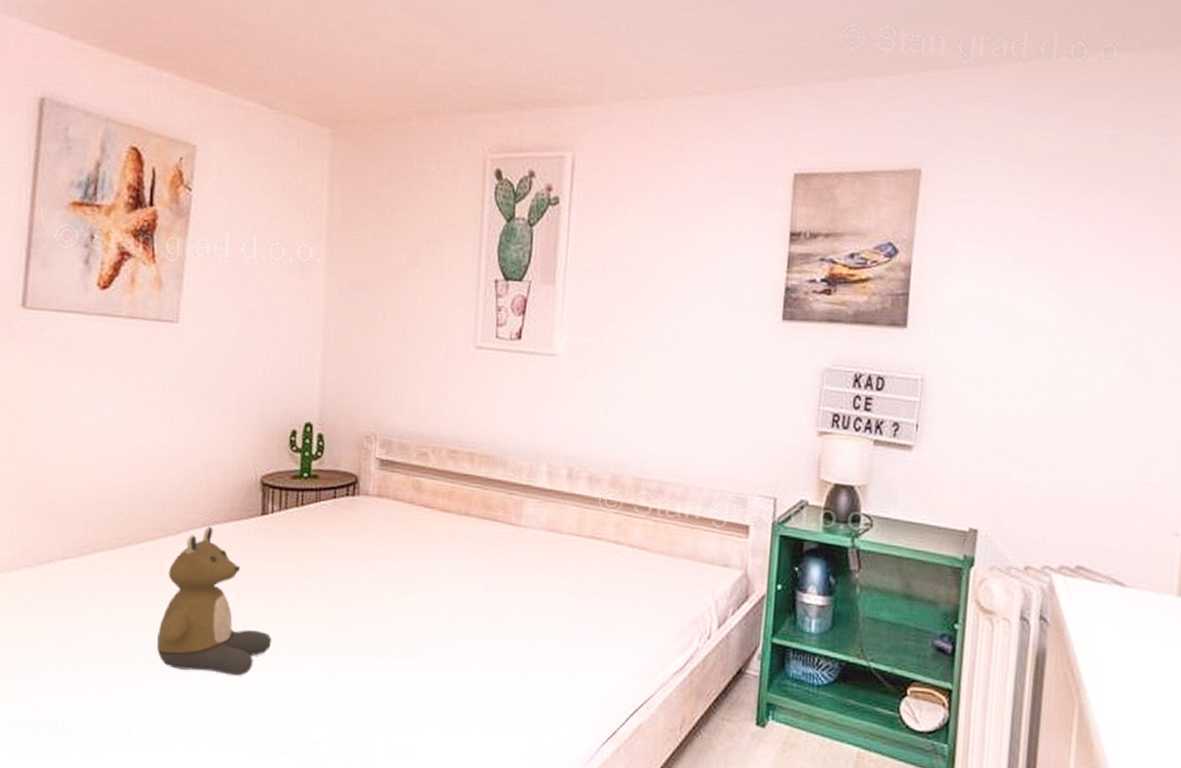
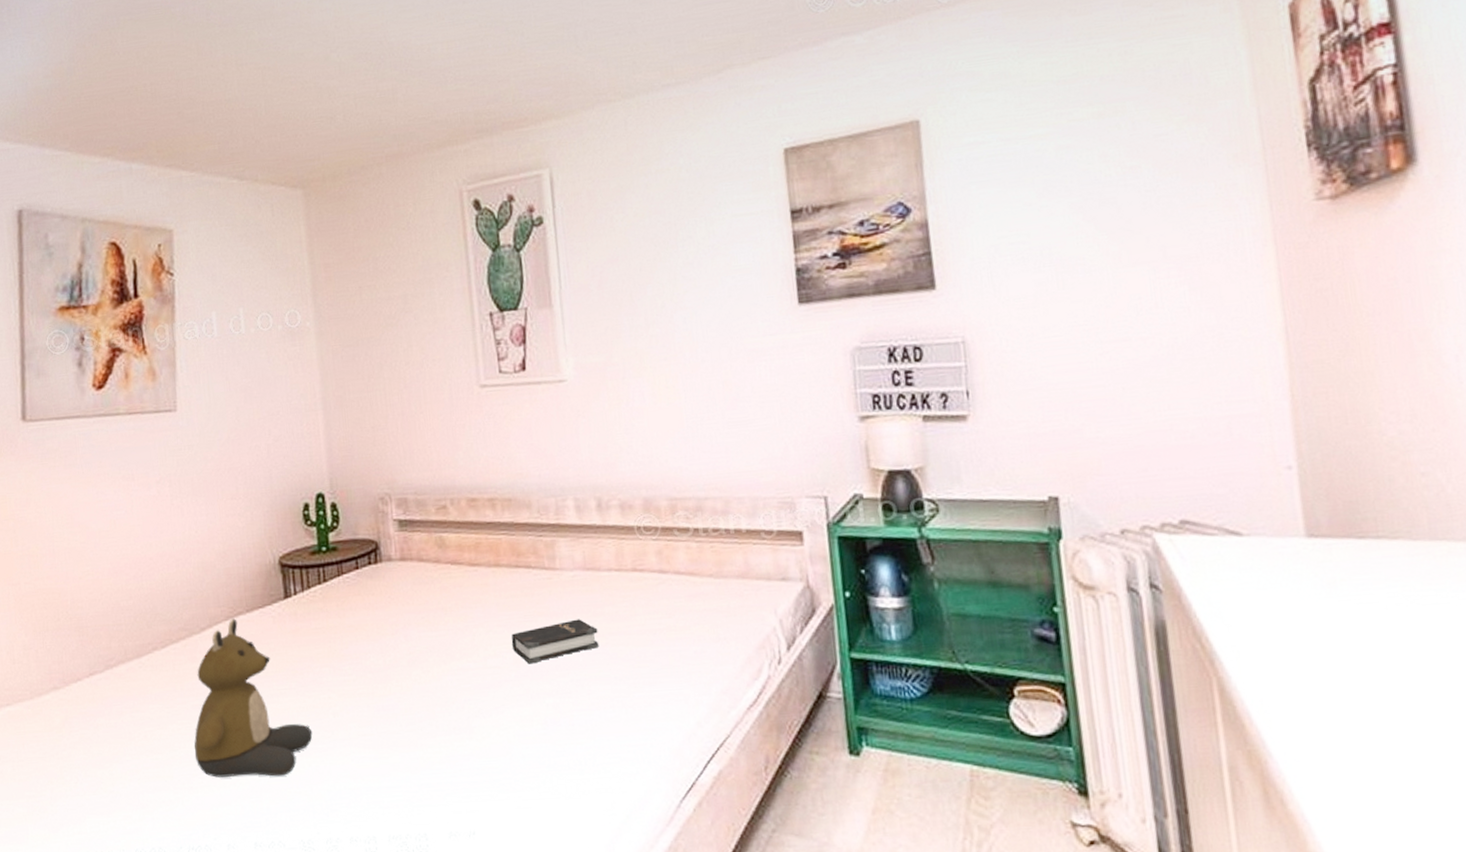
hardback book: none [469,573,551,608] -> present [511,619,600,664]

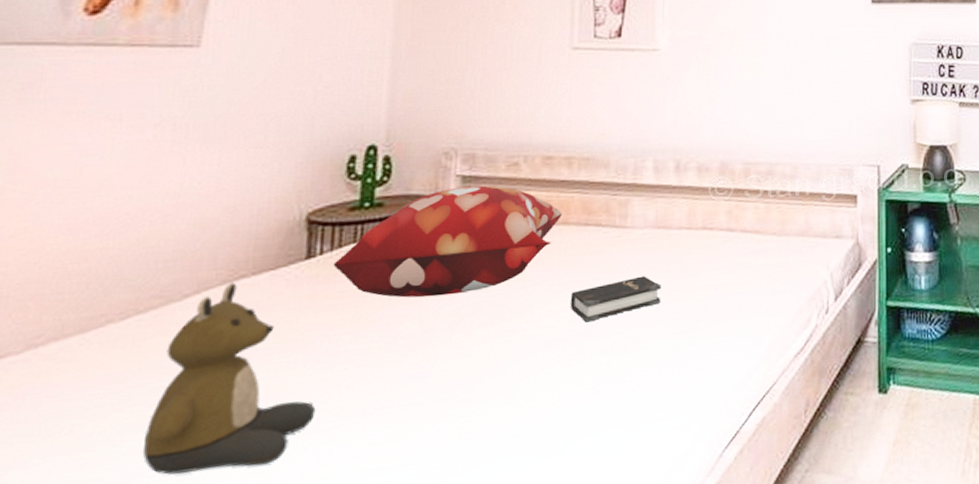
decorative pillow: none [306,529,493,636] -> present [333,185,562,298]

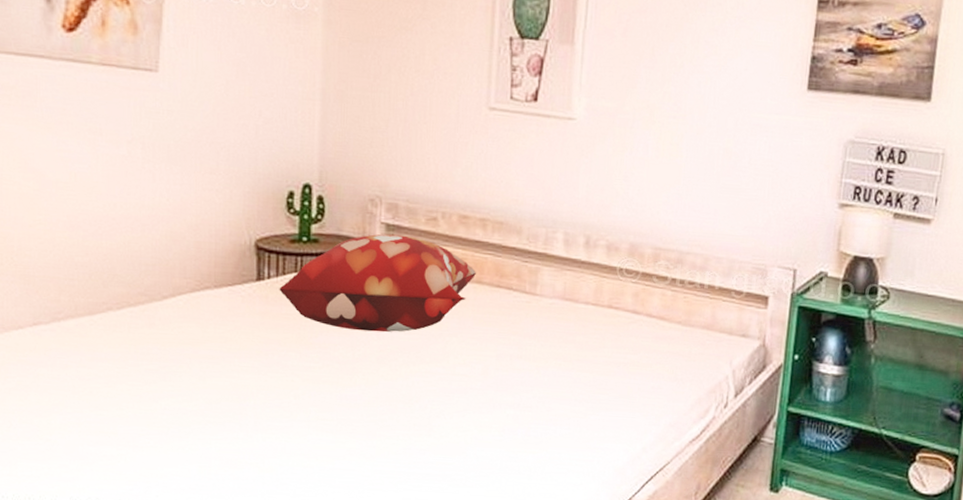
bear: present [143,282,316,475] -> none [144,292,271,447]
hardback book: present [570,276,662,323] -> none [482,342,567,377]

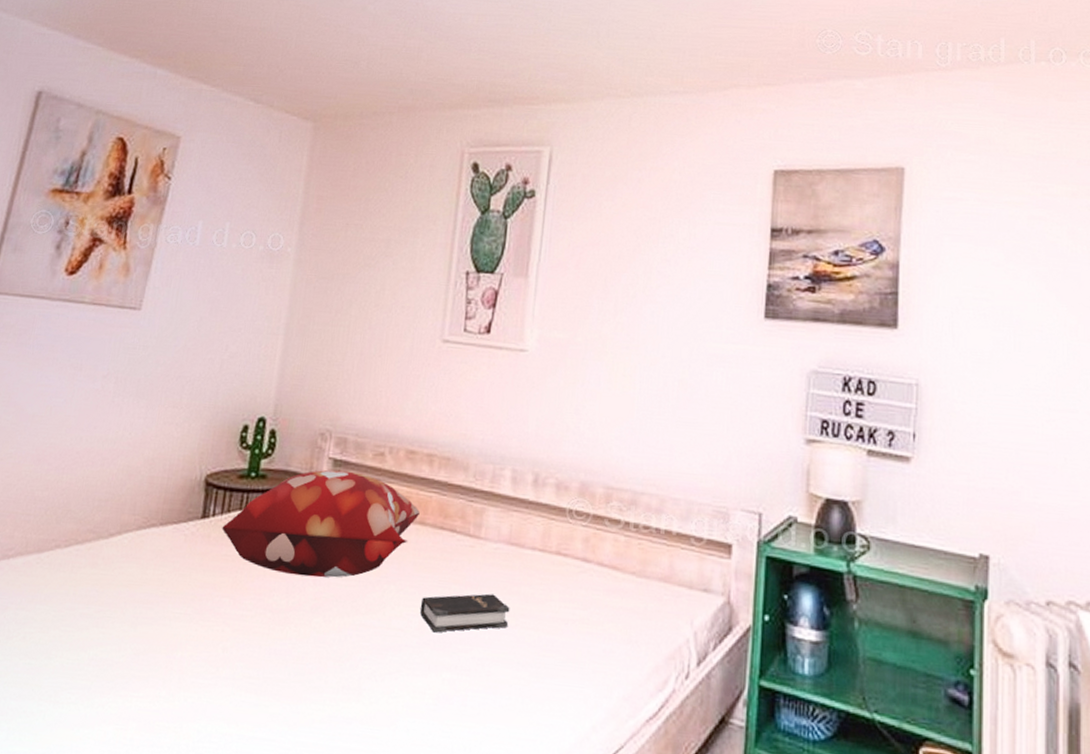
hardback book: none [482,342,567,377] -> present [419,593,510,633]

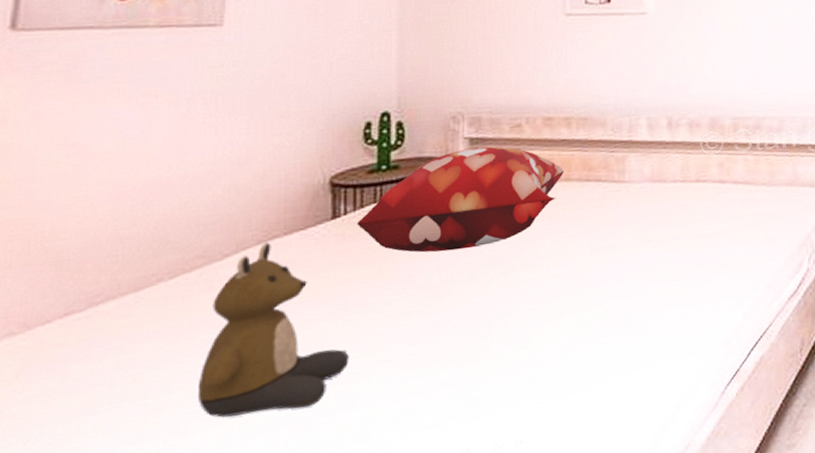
bear: none [69,529,197,707] -> present [199,242,349,418]
hardback book: present [419,593,510,633] -> none [576,227,661,272]

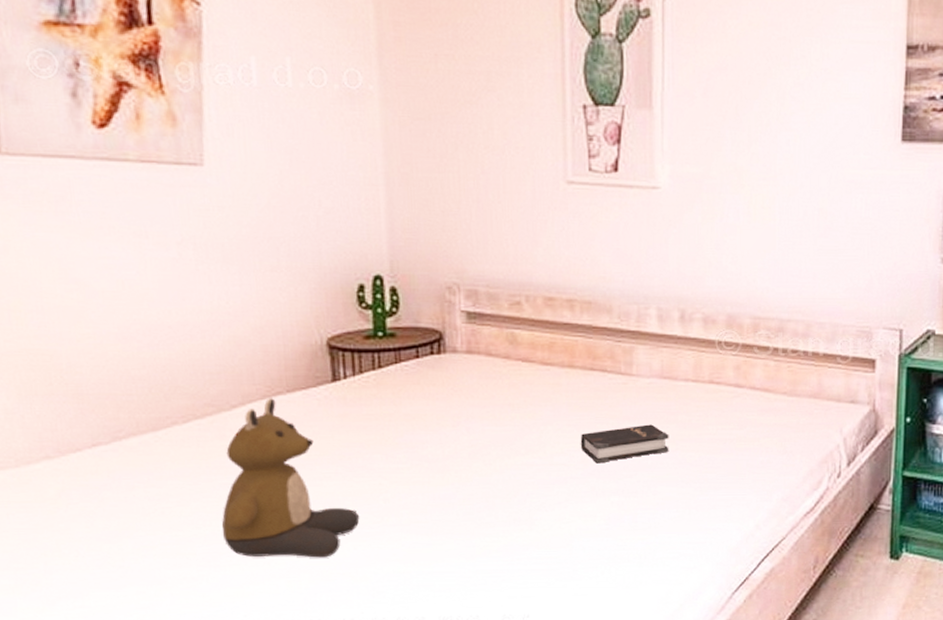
decorative pillow: present [357,146,564,253] -> none [357,323,567,426]
hardback book: none [576,227,661,272] -> present [580,424,669,464]

